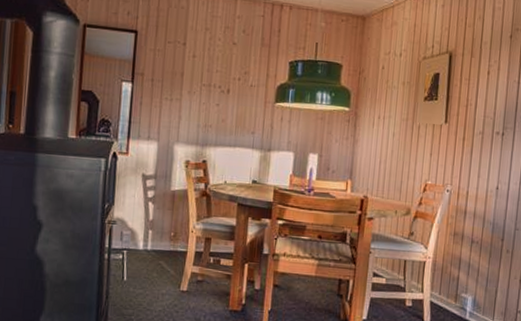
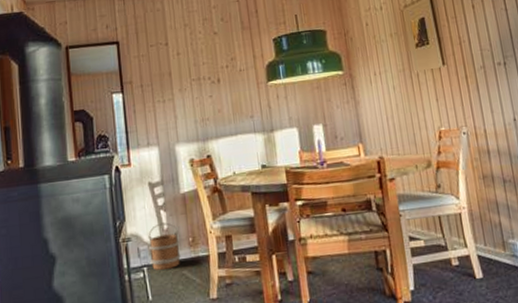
bucket: none [131,213,162,257] -> present [148,222,181,270]

